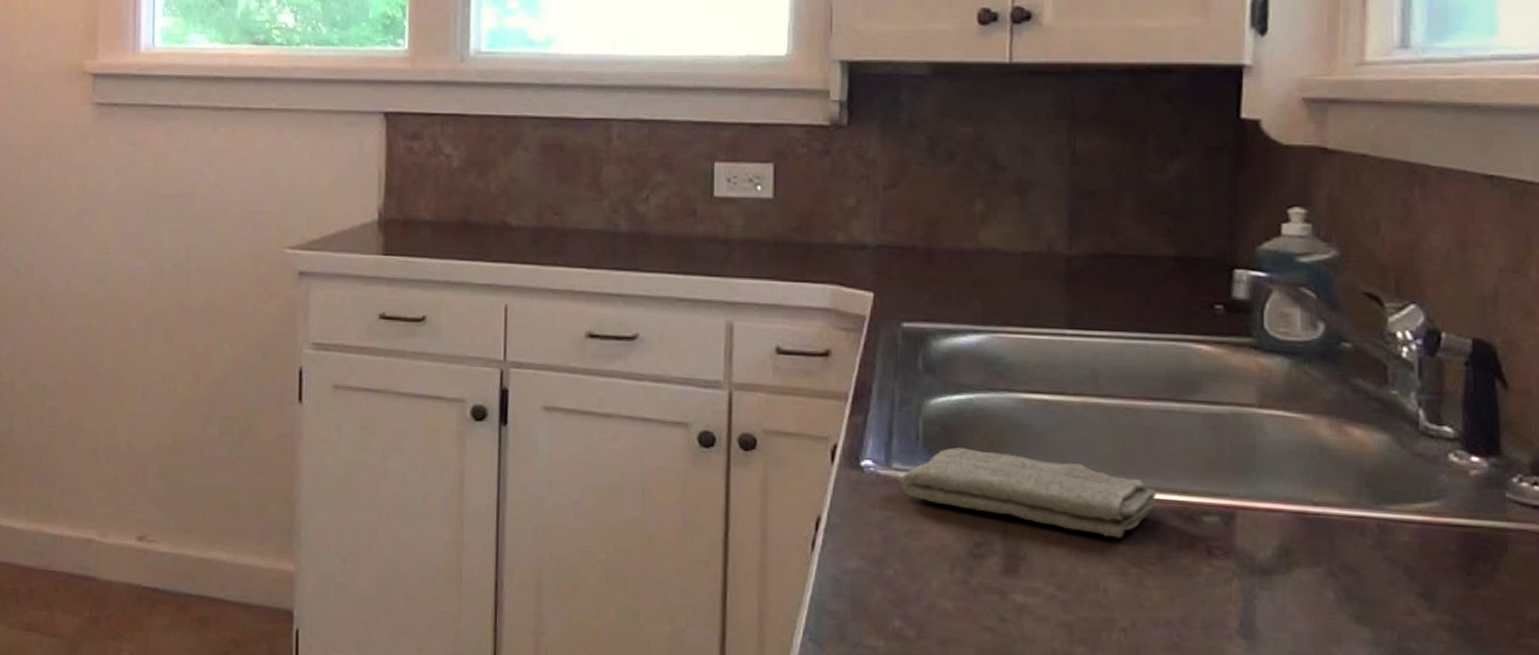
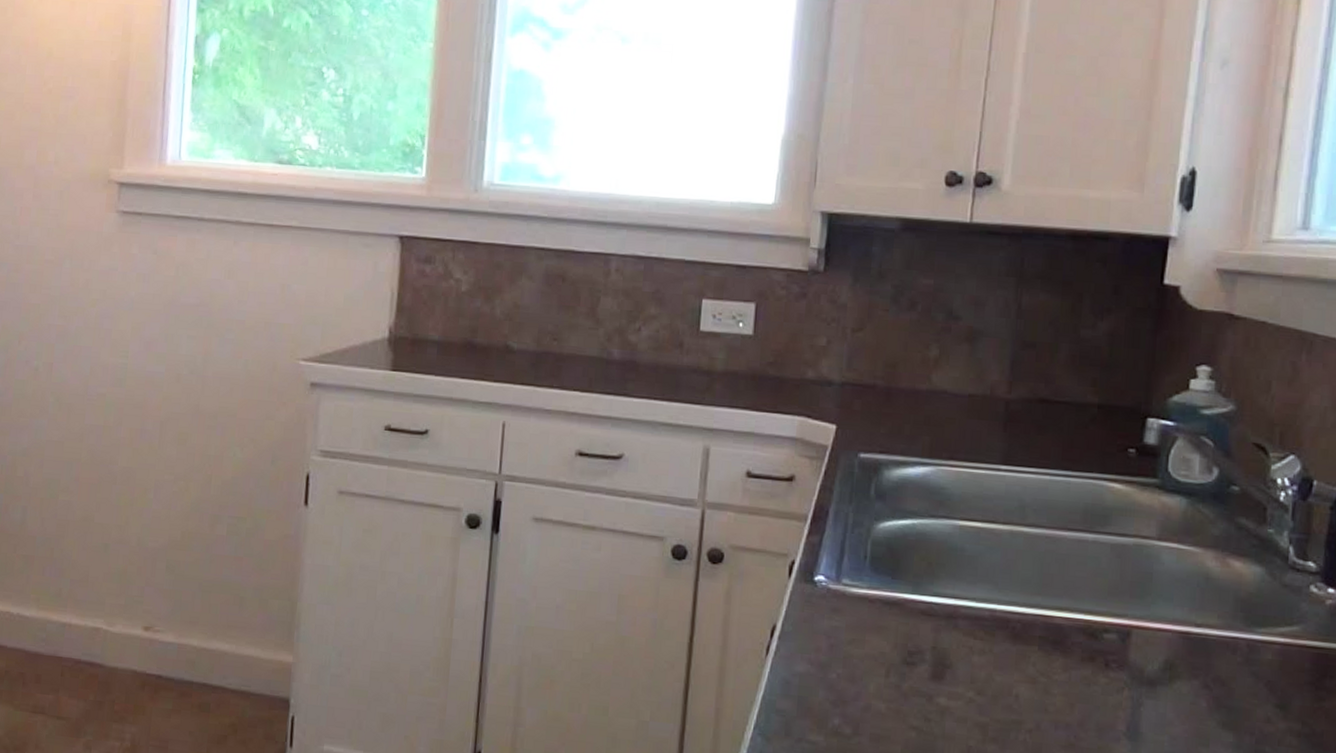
washcloth: present [900,447,1156,539] -> none [847,566,1066,651]

